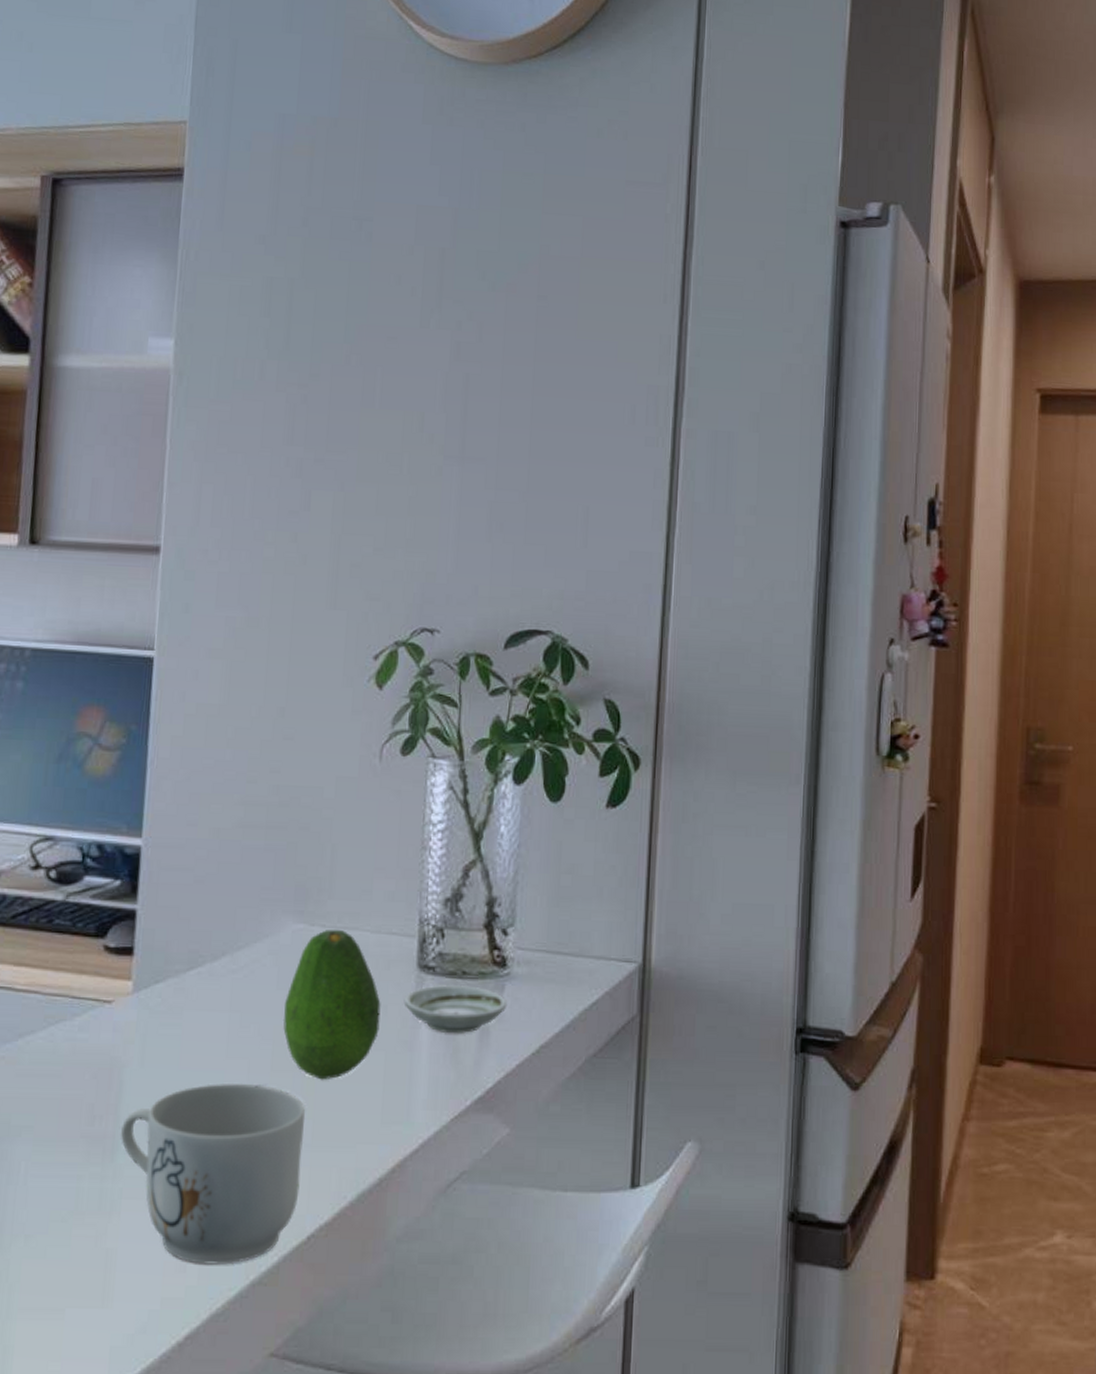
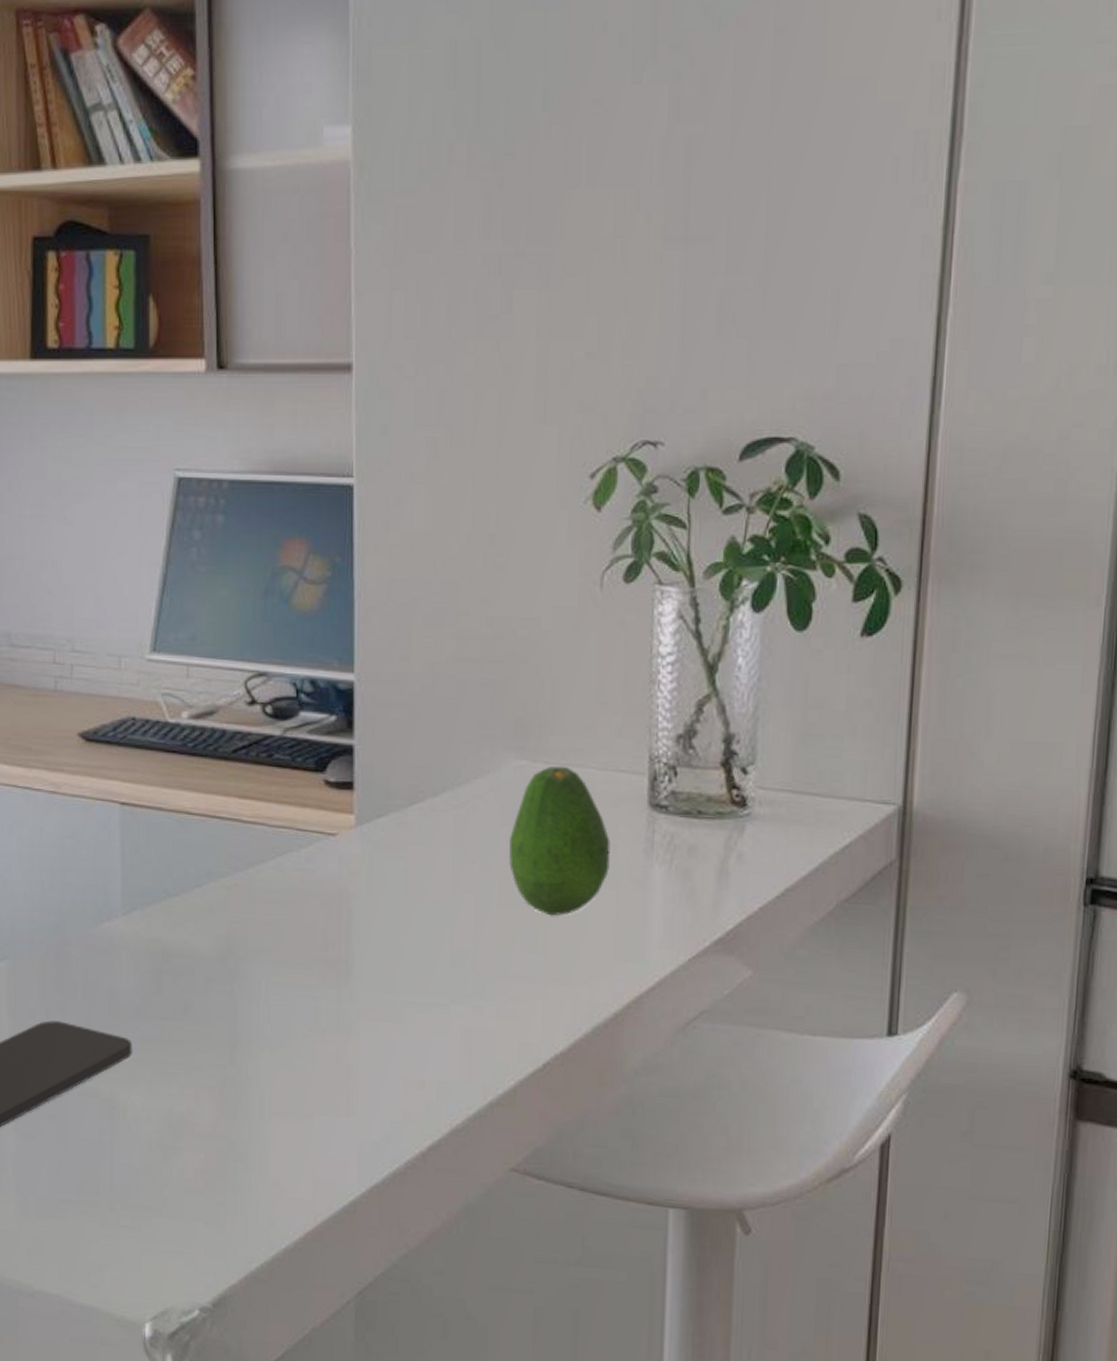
mug: present [121,1084,306,1265] -> none [354,916,536,1085]
saucer: present [403,984,508,1033] -> none [634,823,749,874]

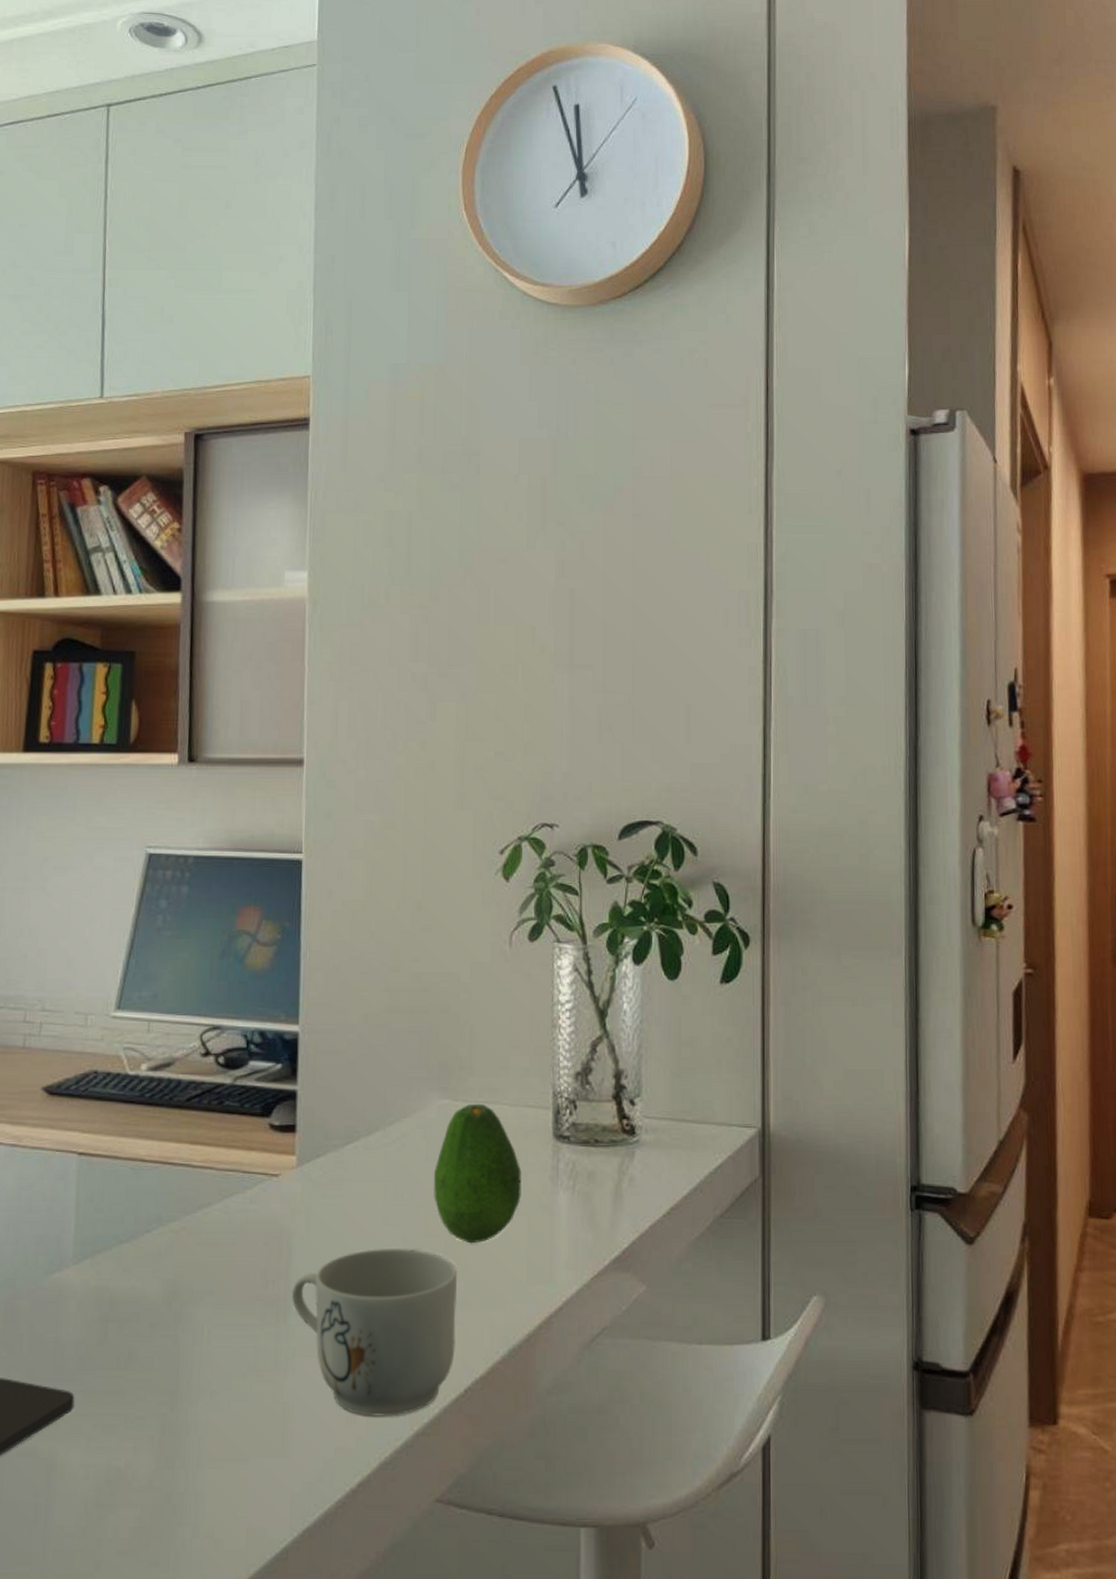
mug: none [354,916,536,1085] -> present [292,1249,458,1417]

